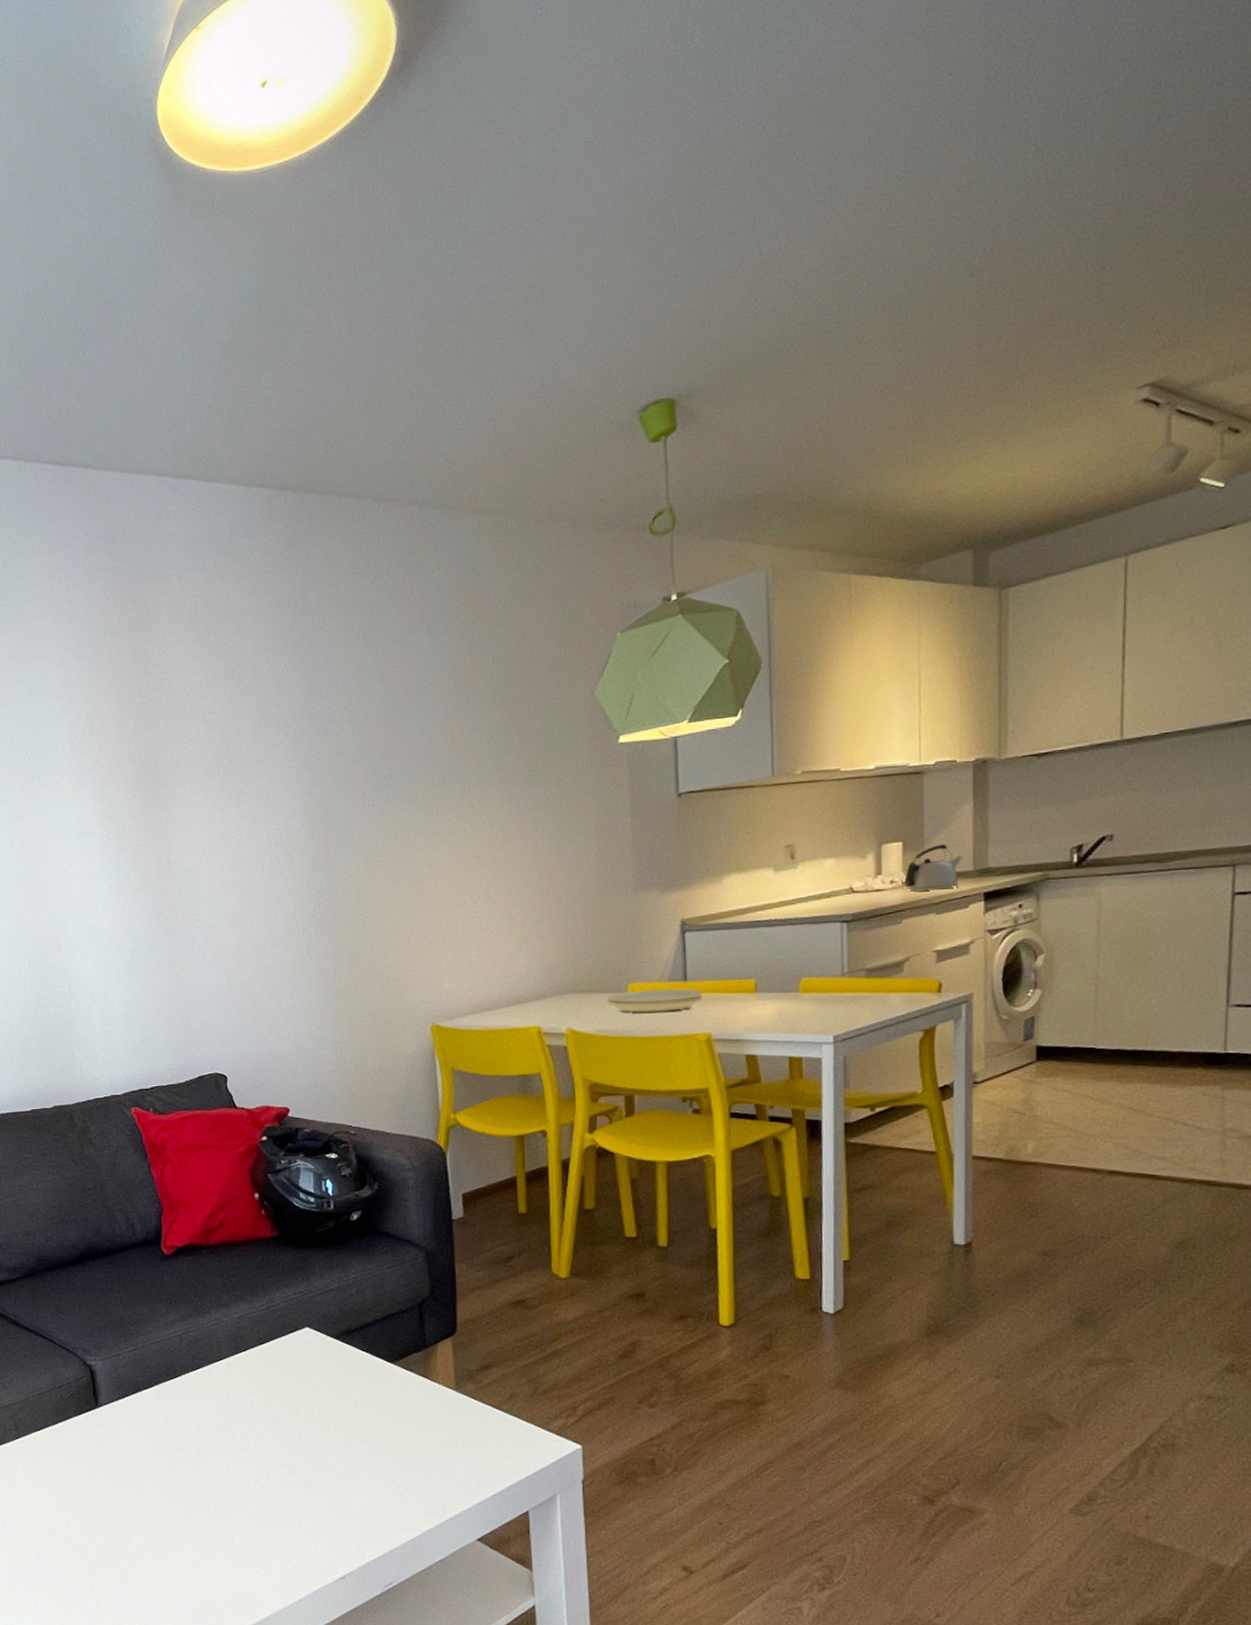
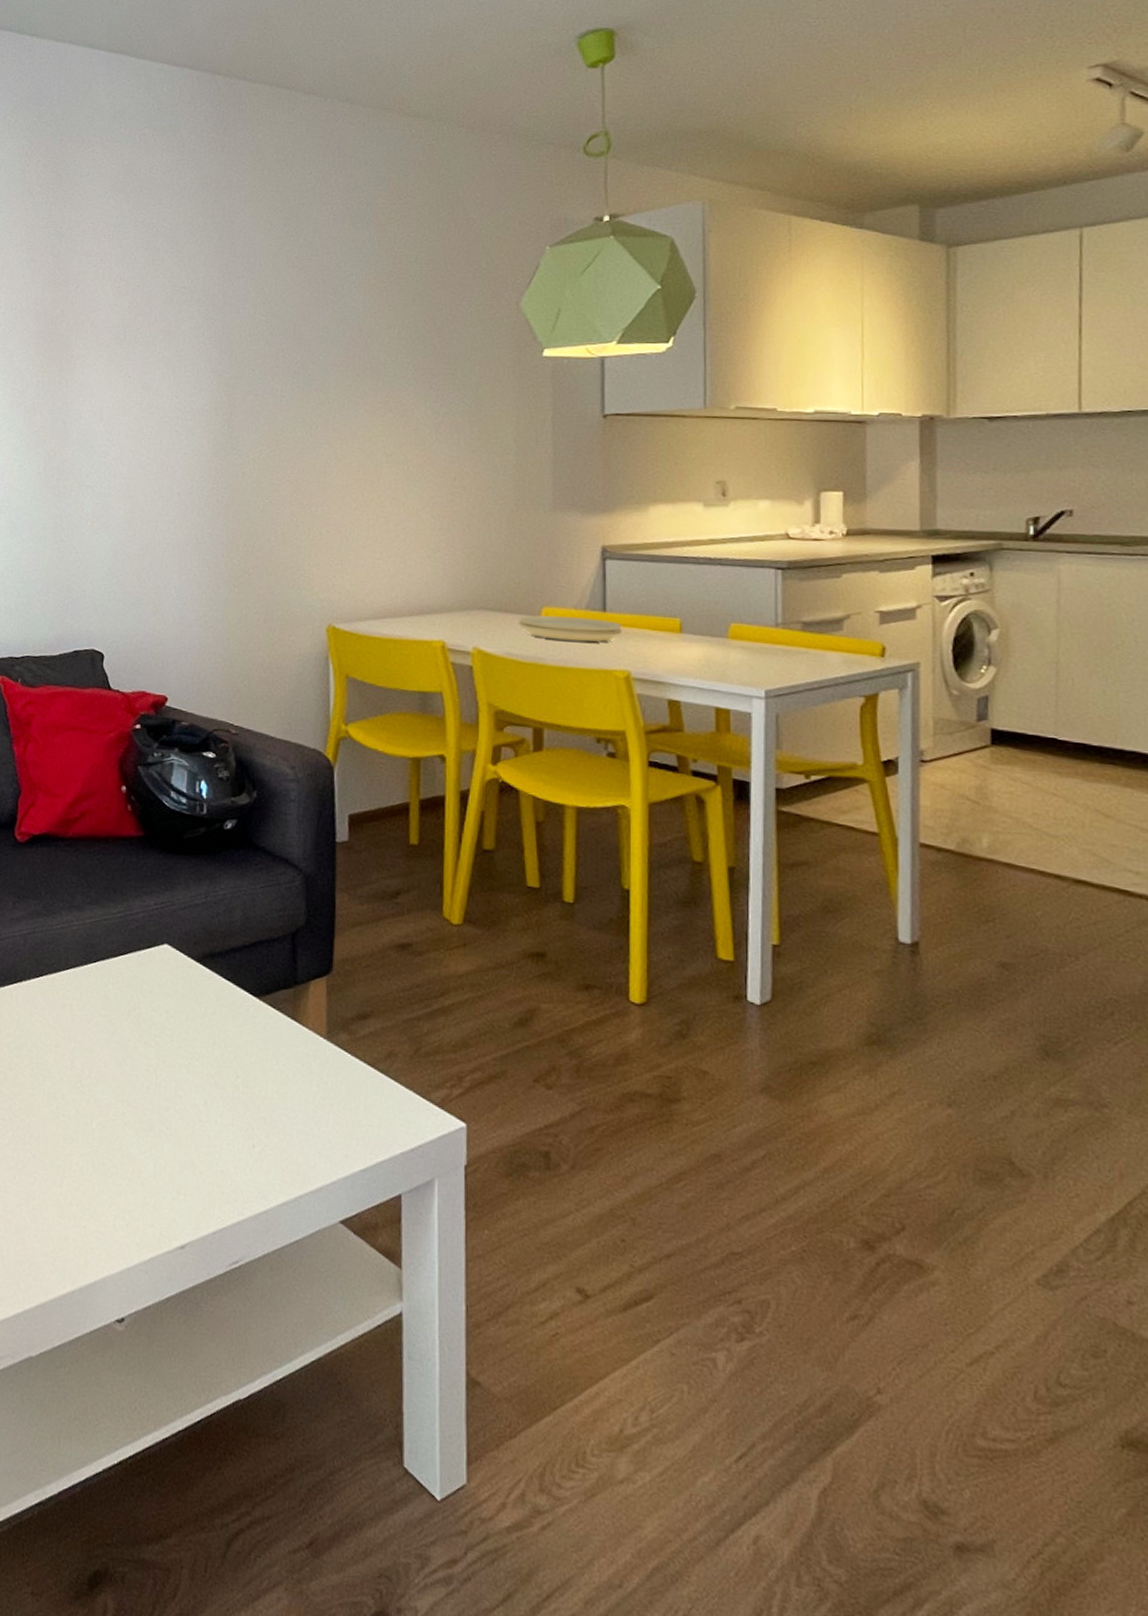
kettle: present [904,843,963,892] -> none [845,498,909,548]

